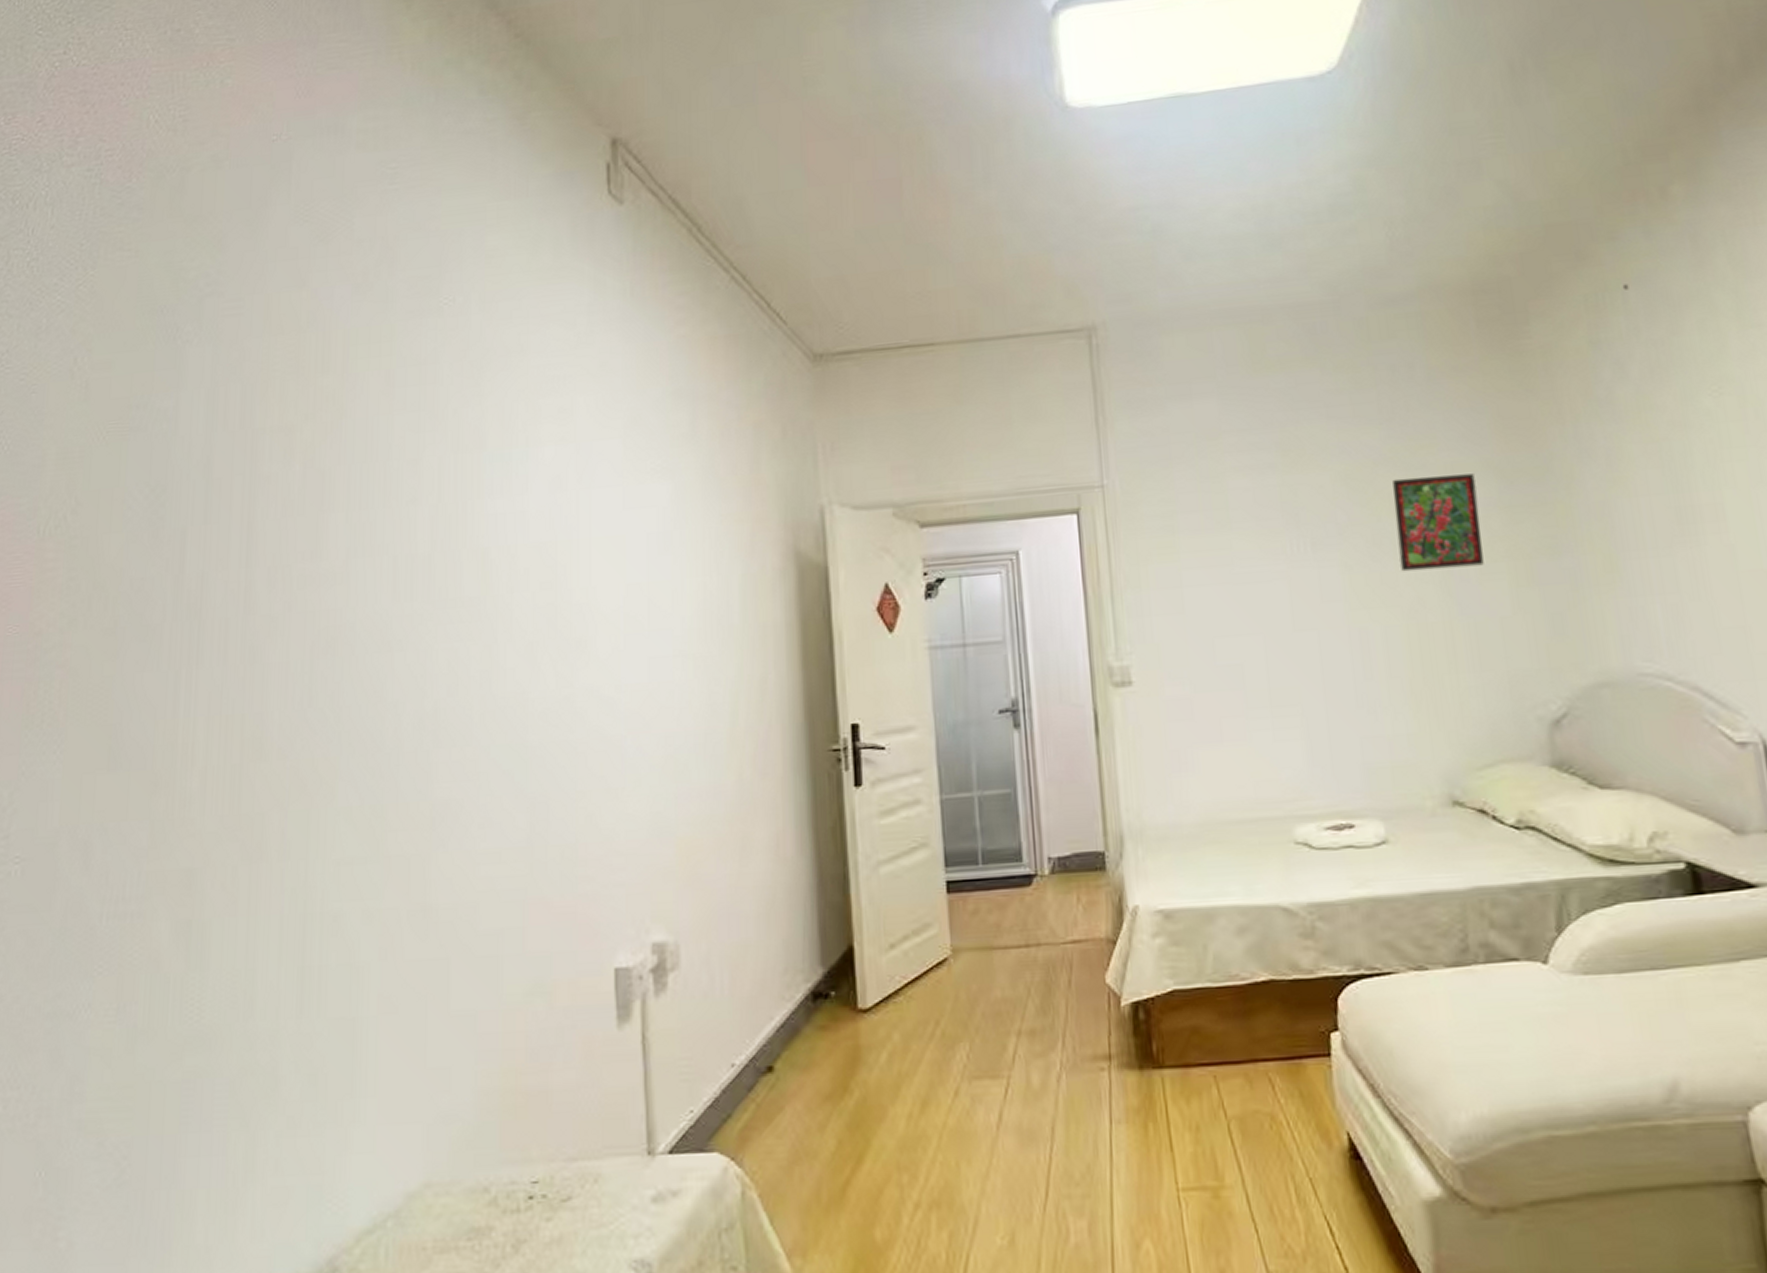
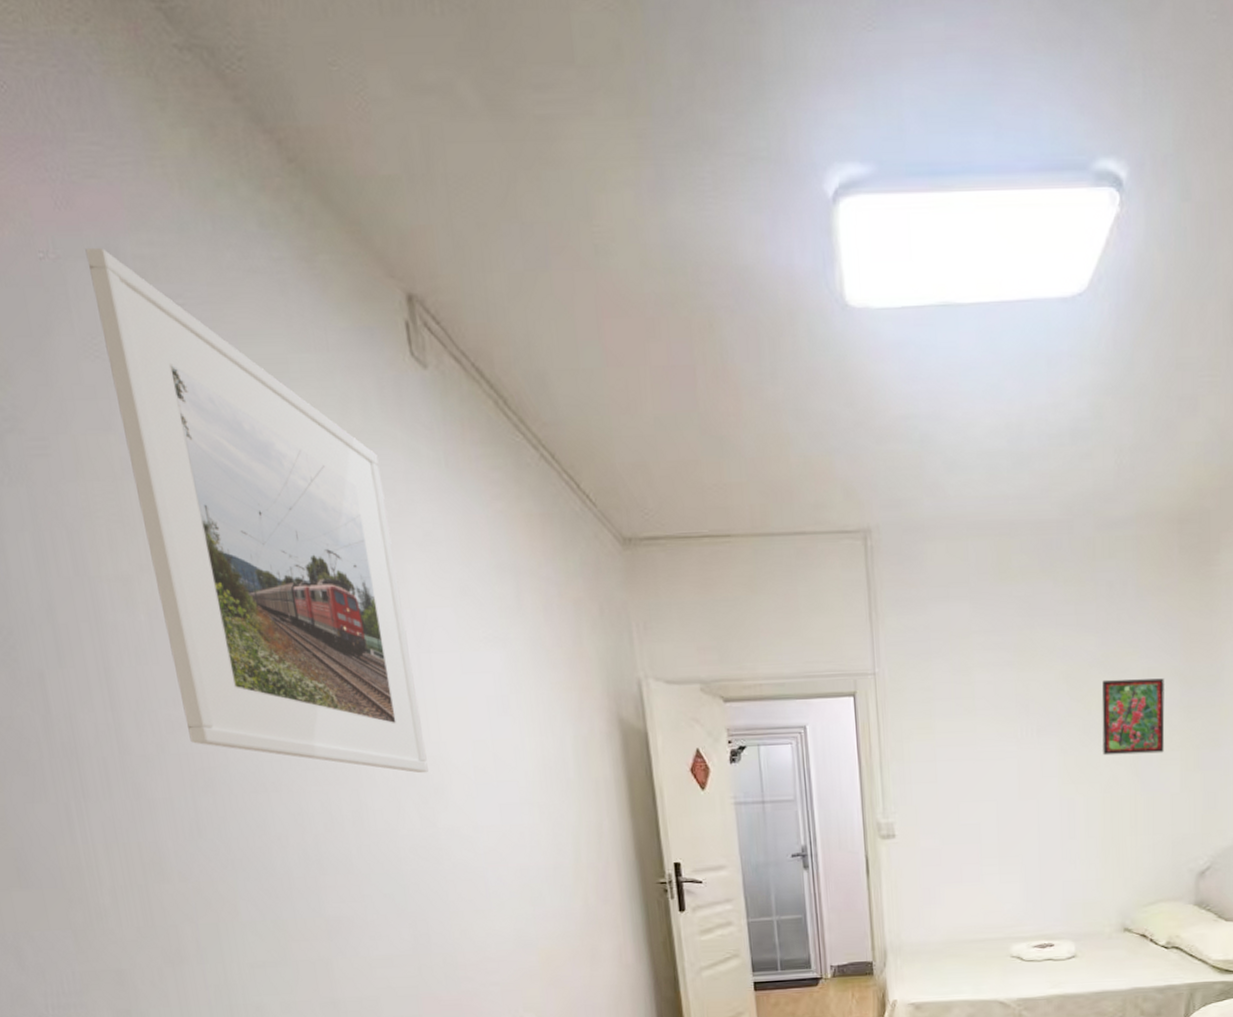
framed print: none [315,126,572,624] -> present [85,247,428,774]

